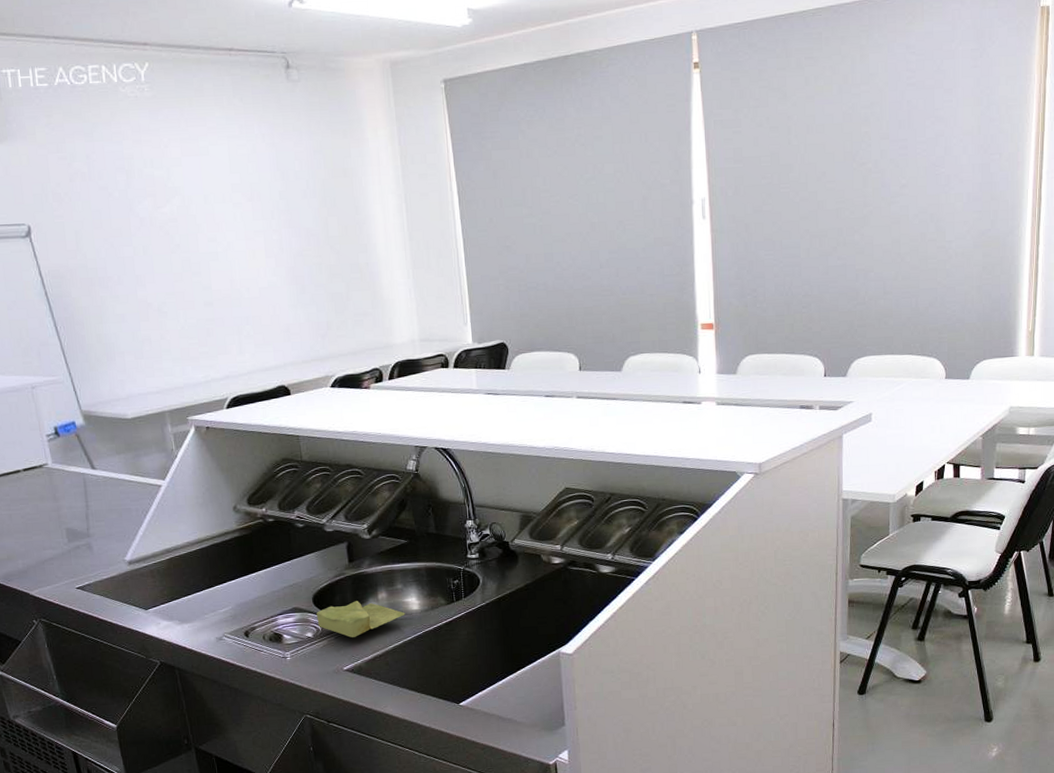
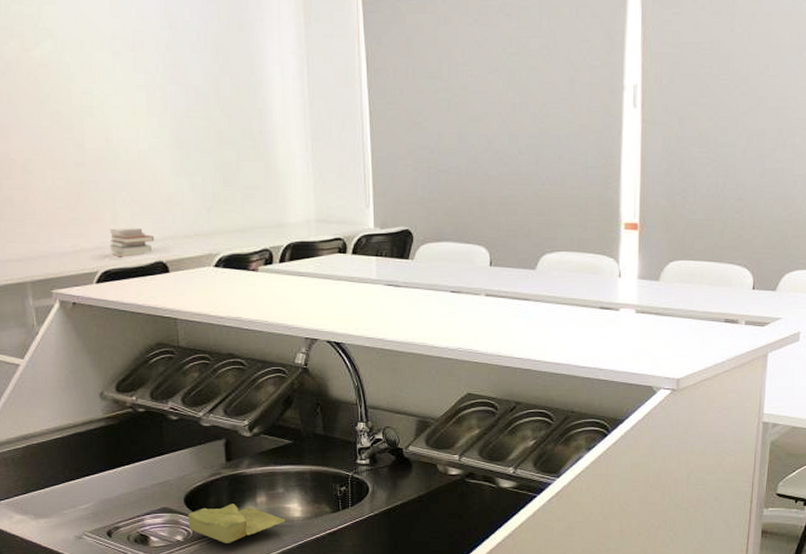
books: none [236,355,277,384] -> present [109,226,155,257]

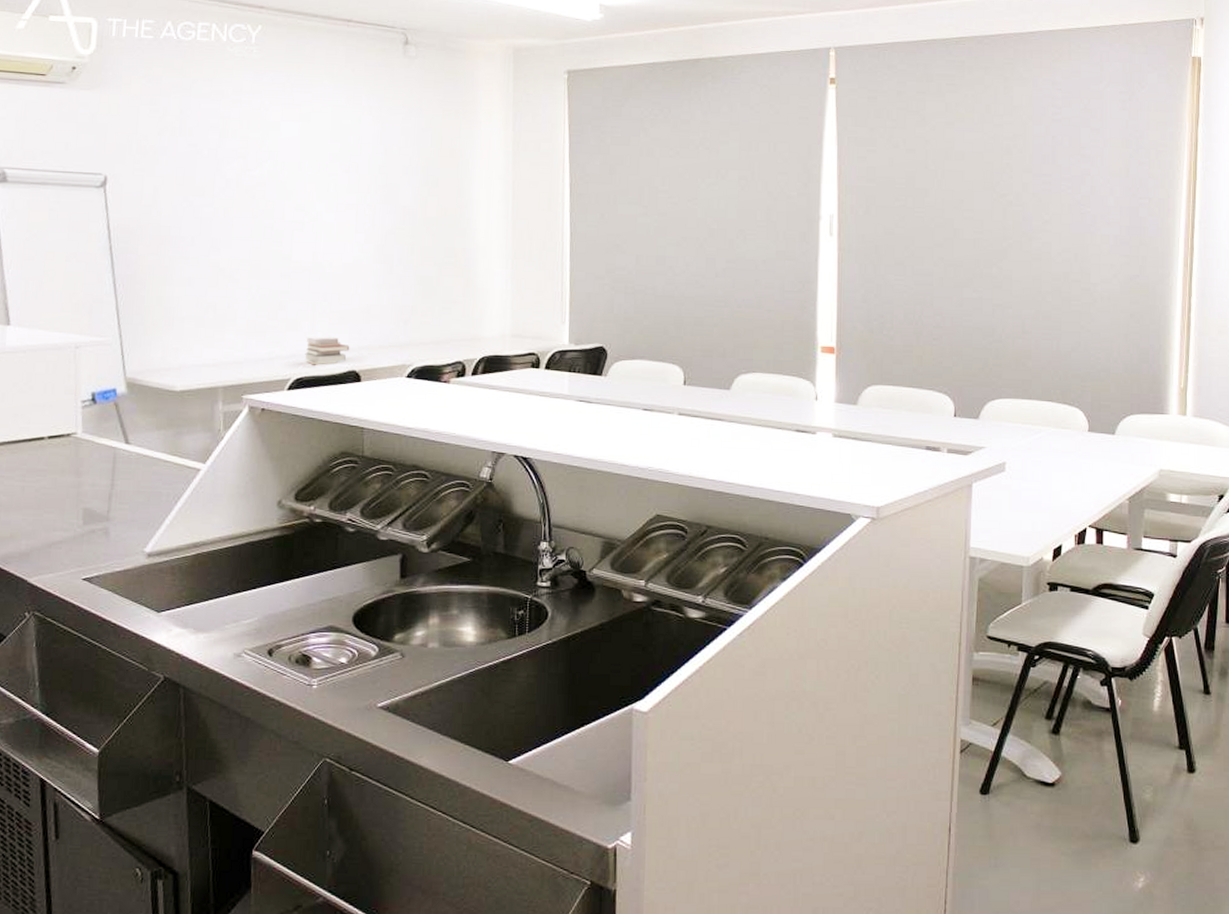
sponge: present [188,504,286,543] -> none [354,624,458,668]

